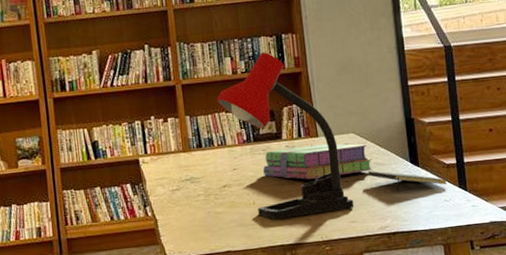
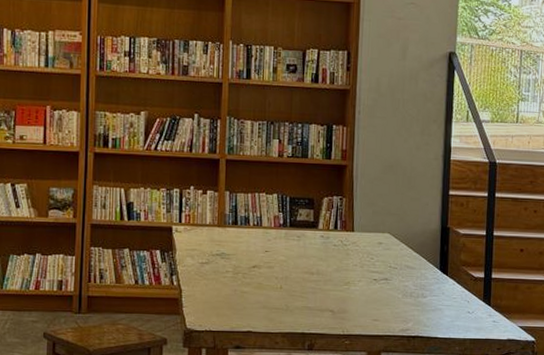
desk lamp: present [217,51,354,219] -> none [259,139,380,307]
stack of books: present [263,143,373,180] -> none [295,238,404,273]
notepad: present [368,171,448,191] -> none [397,273,473,297]

